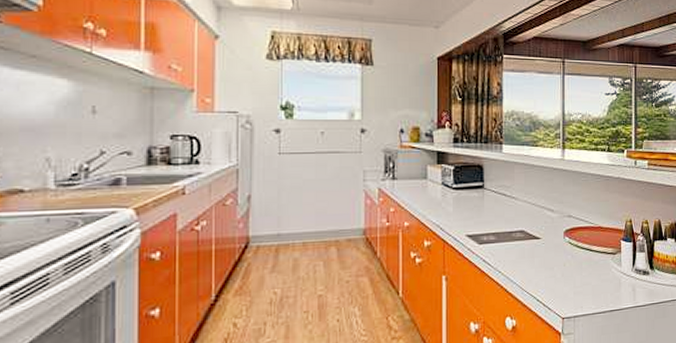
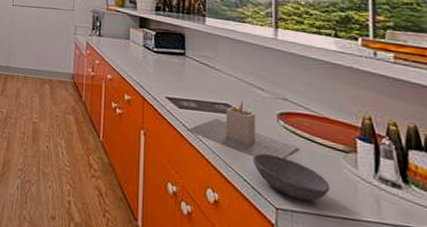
utensil holder: none [487,225,580,276] -> present [187,101,299,159]
bowl: none [543,270,602,305] -> present [252,153,330,201]

